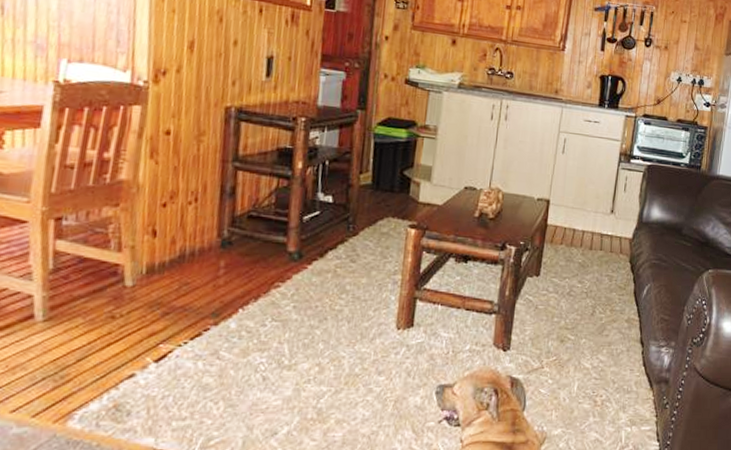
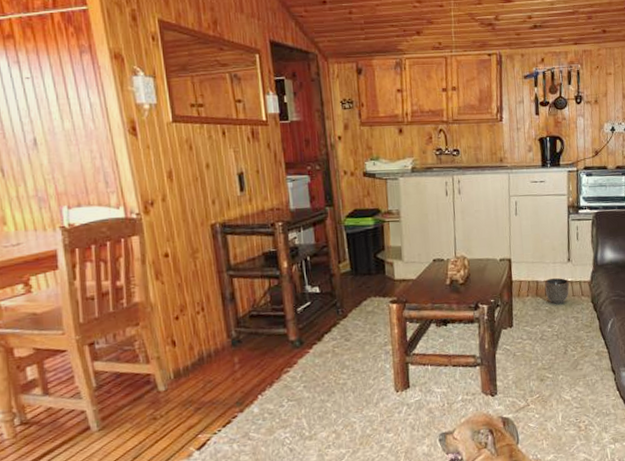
planter: none [581,228,609,260] -> present [544,277,570,305]

